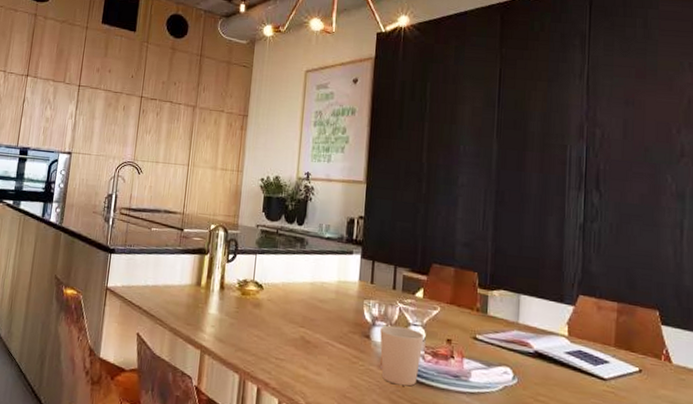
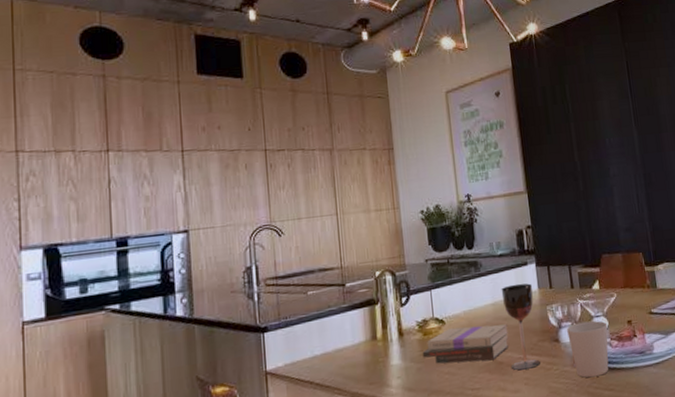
books: none [237,294,322,337] -> present [422,324,509,364]
wineglass: none [317,269,353,357] -> present [501,283,540,371]

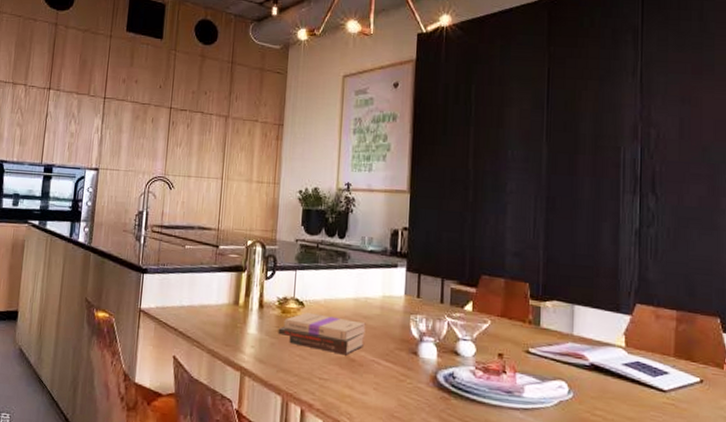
wineglass: present [501,283,540,371] -> none [362,284,398,375]
dixie cup: present [567,320,609,378] -> none [428,341,475,404]

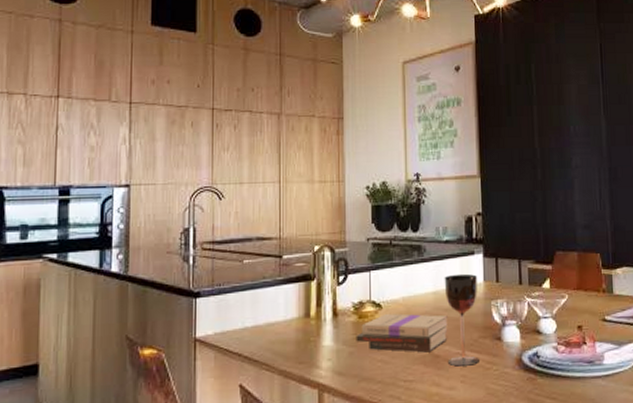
wineglass: none [362,284,398,375] -> present [444,273,479,367]

